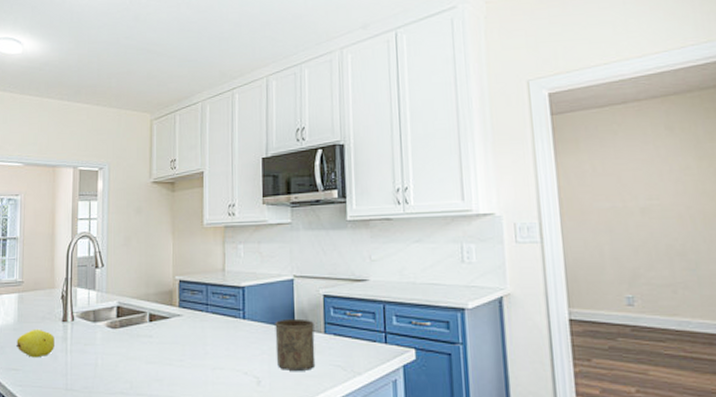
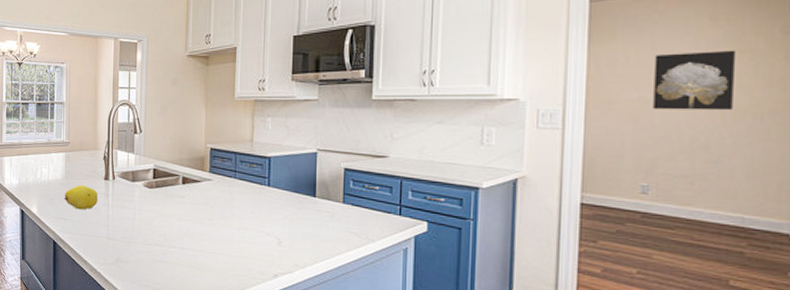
cup: present [275,318,316,371] -> none [297,188,334,235]
wall art: none [620,156,701,218] -> present [653,50,737,111]

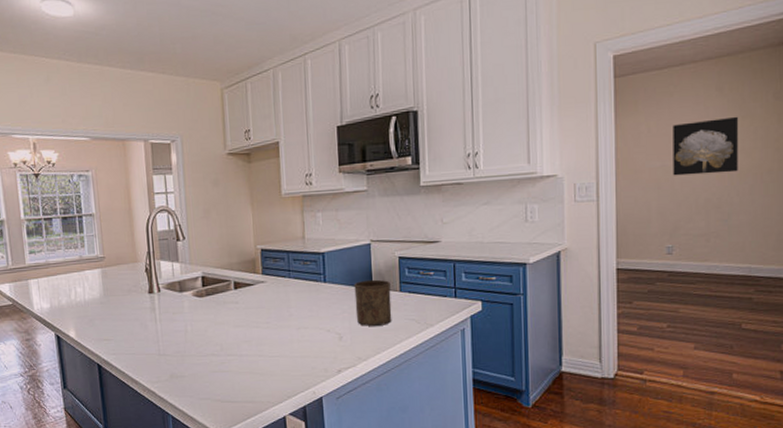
fruit: present [63,184,98,210] -> none [104,301,144,328]
cup: none [297,188,334,235] -> present [354,279,392,326]

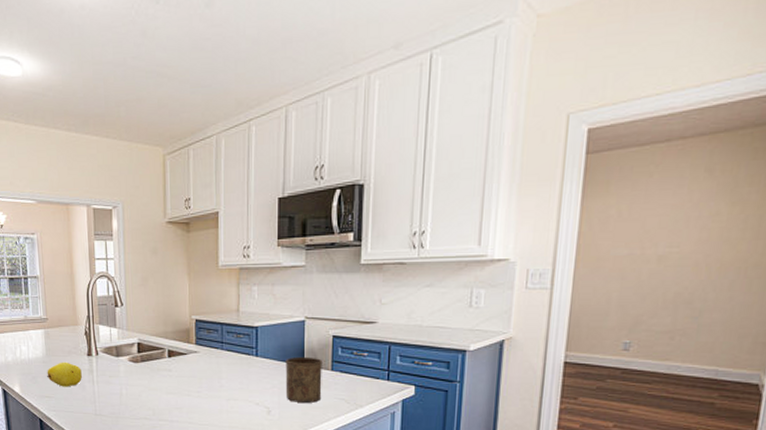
fruit: none [104,301,144,328] -> present [46,362,82,387]
wall art: present [673,116,739,176] -> none [641,202,728,266]

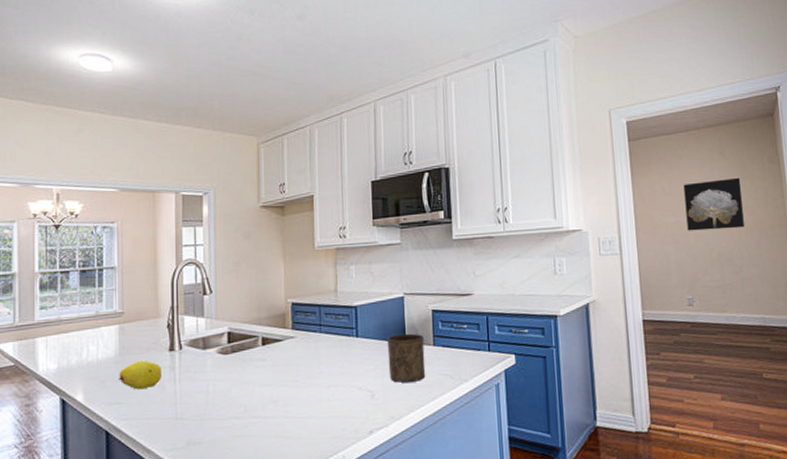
wall art: none [641,202,728,266] -> present [683,177,745,231]

